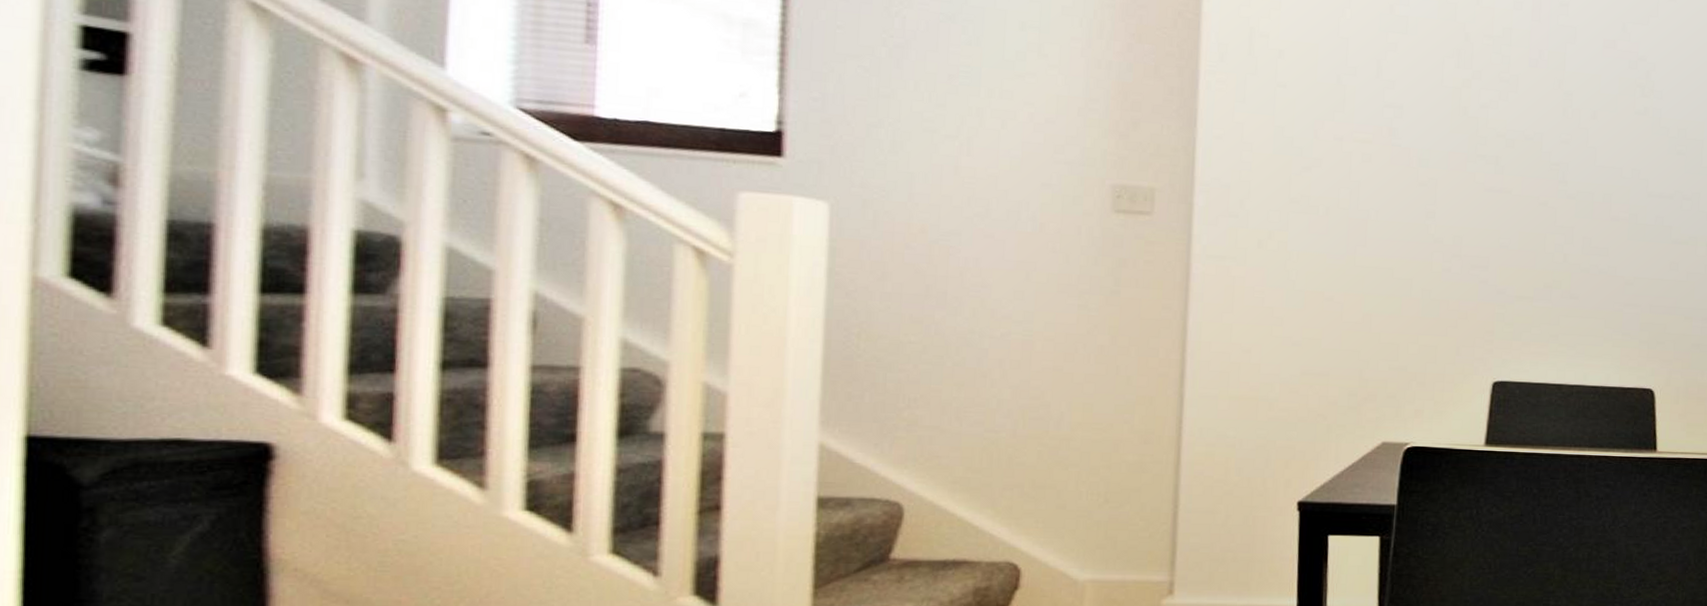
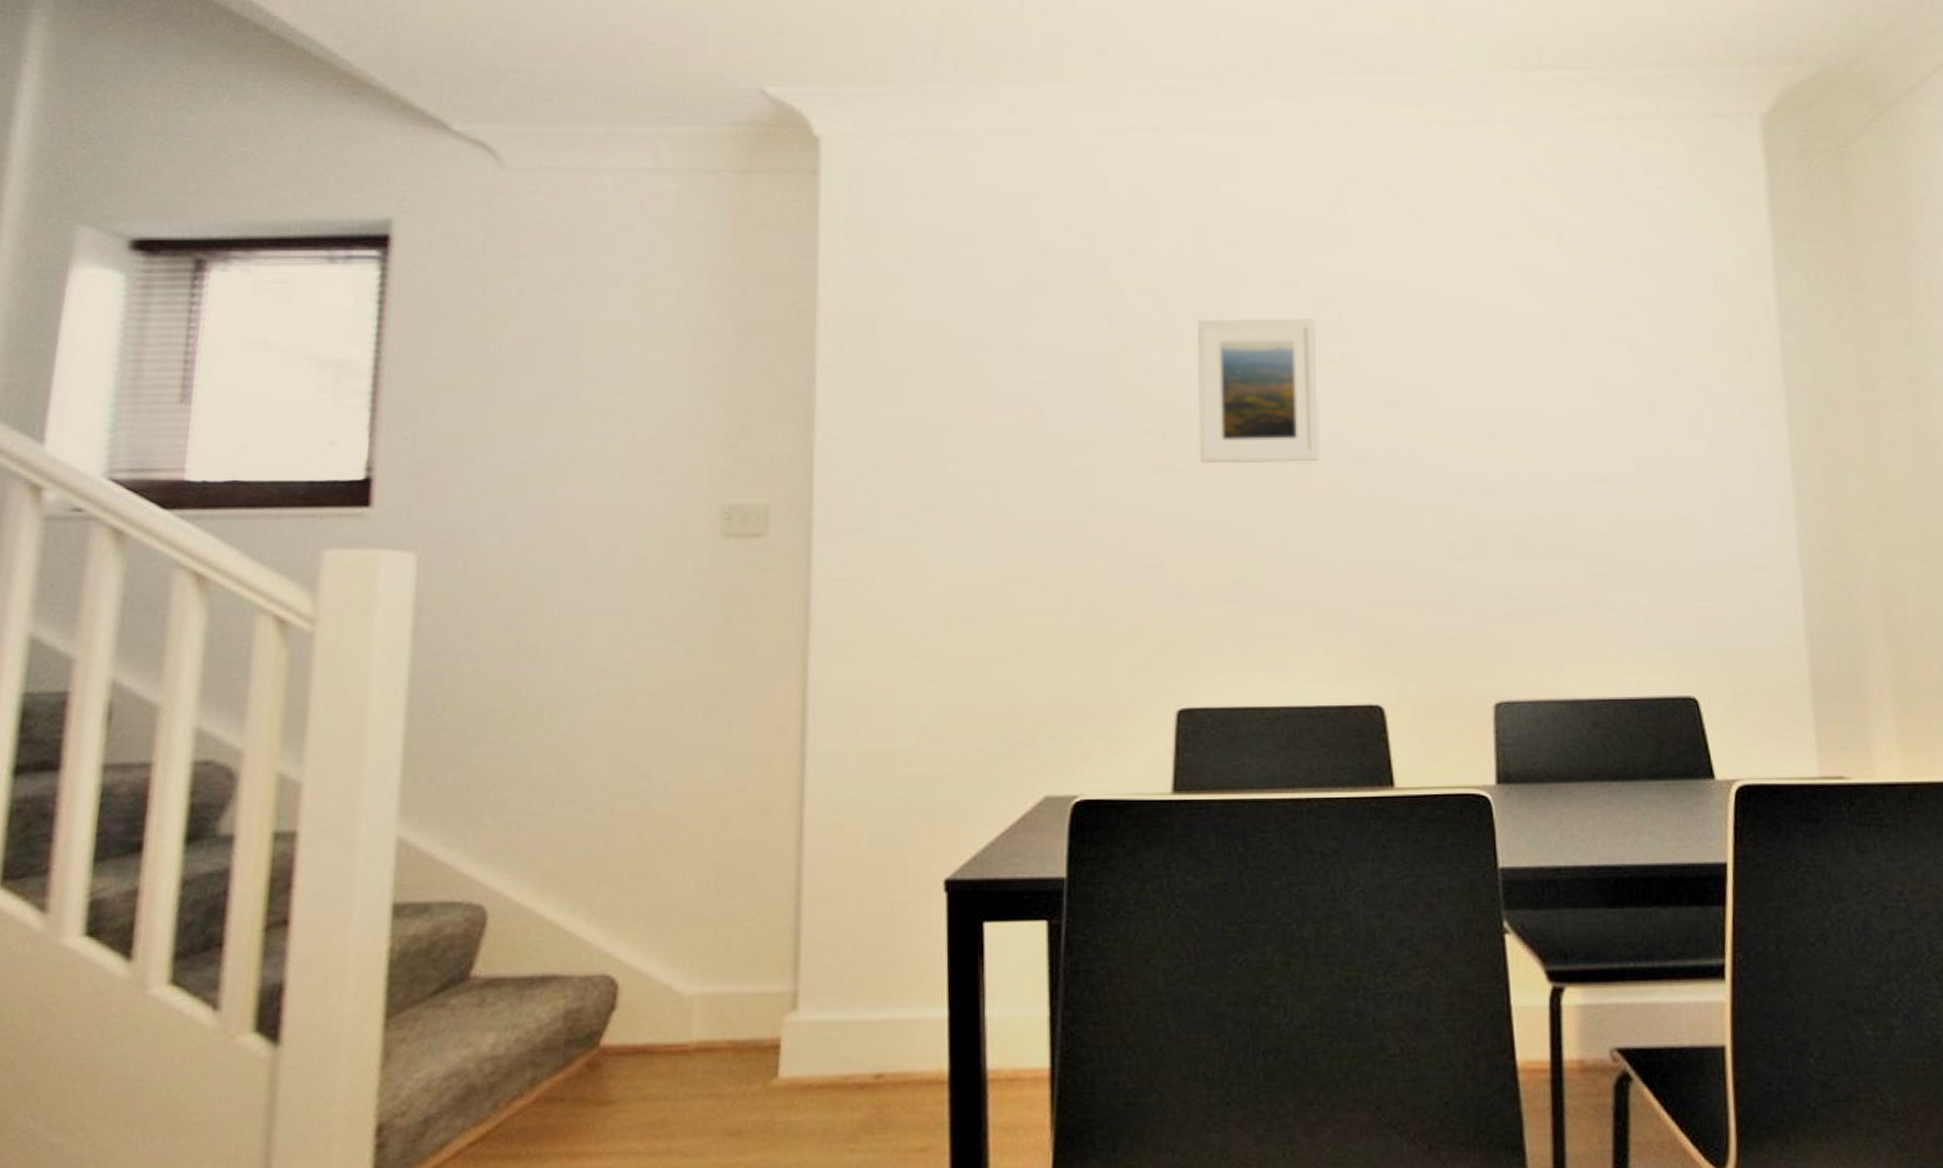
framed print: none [1525,66,1627,194] -> present [1197,318,1320,464]

